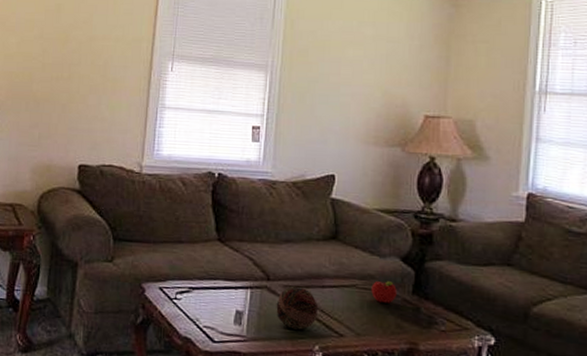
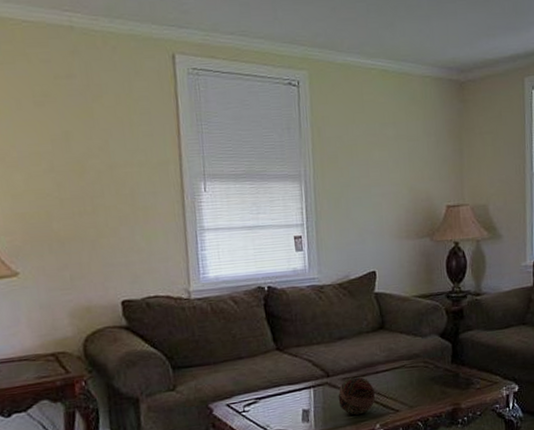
fruit: present [371,281,397,303] -> none [417,356,439,376]

